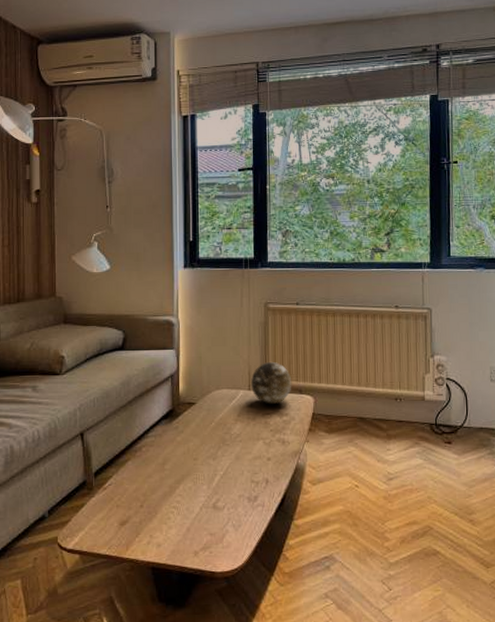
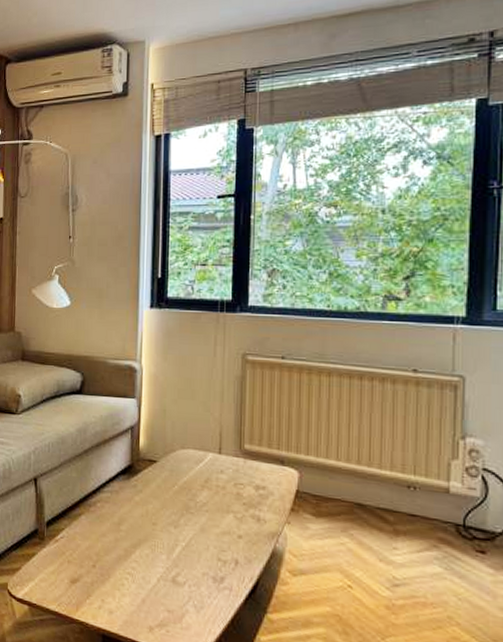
decorative orb: present [251,362,292,405] -> none [222,423,272,474]

